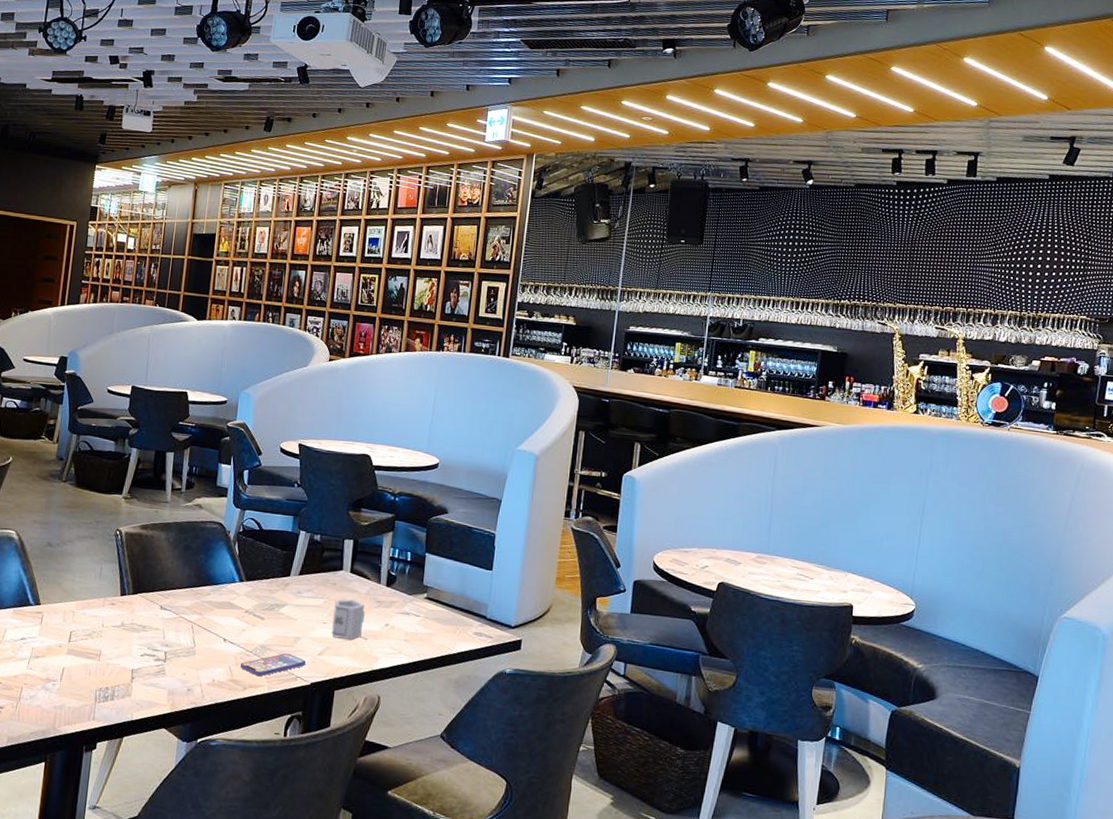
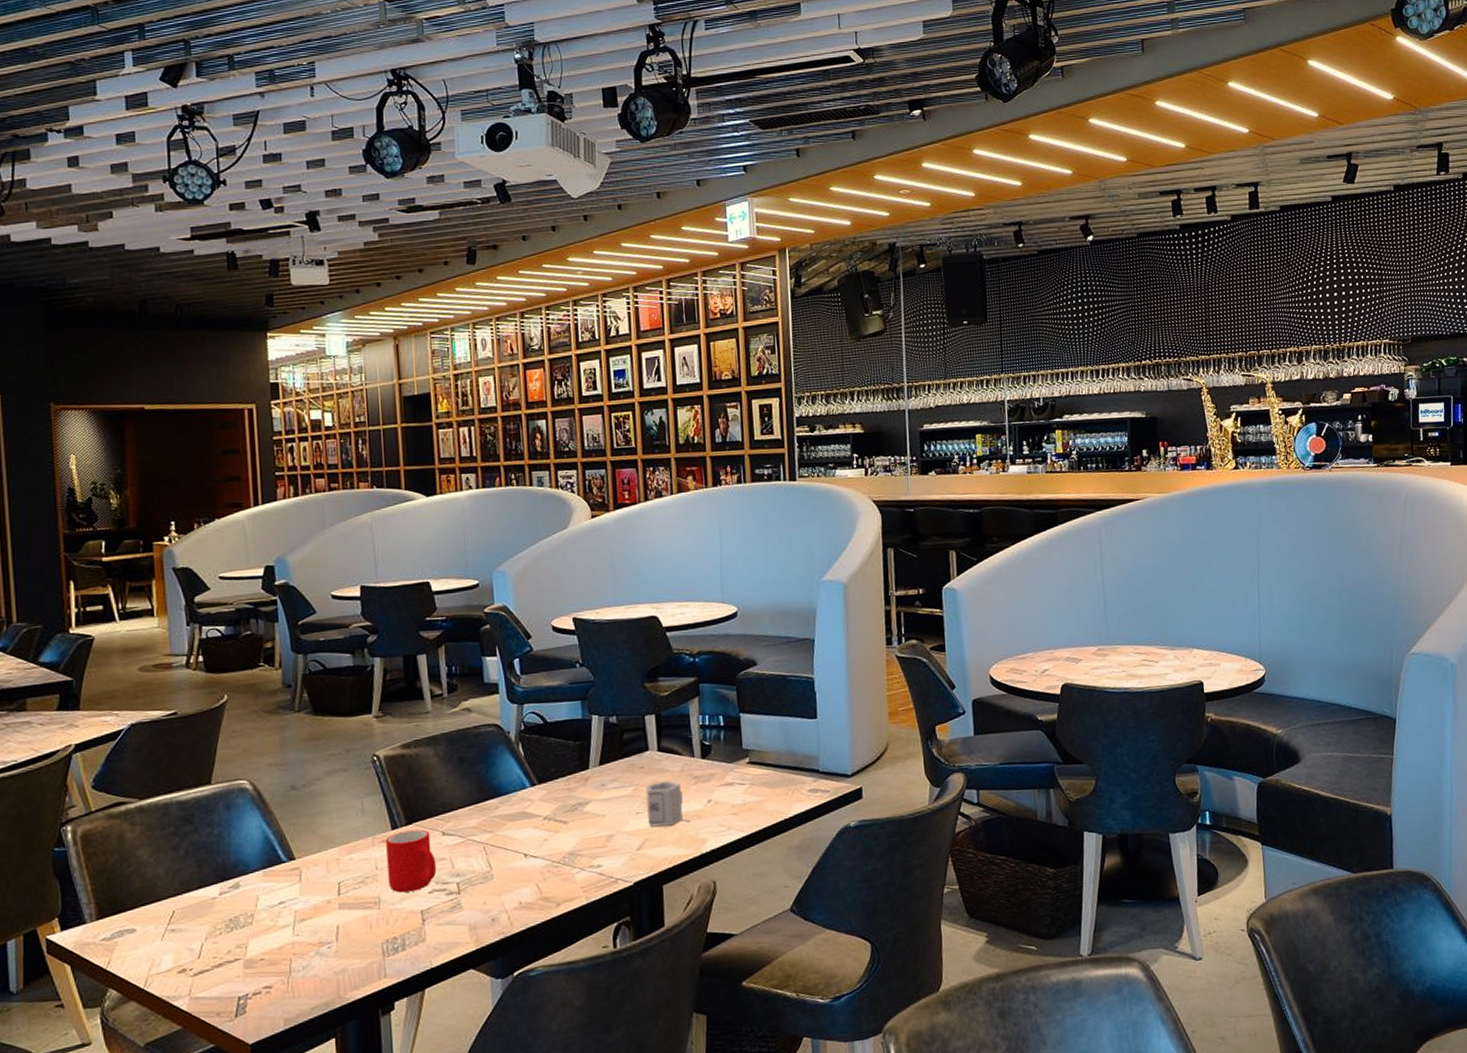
cup: none [110,598,152,652] -> present [386,829,437,893]
smartphone: present [239,653,306,677] -> none [548,854,625,888]

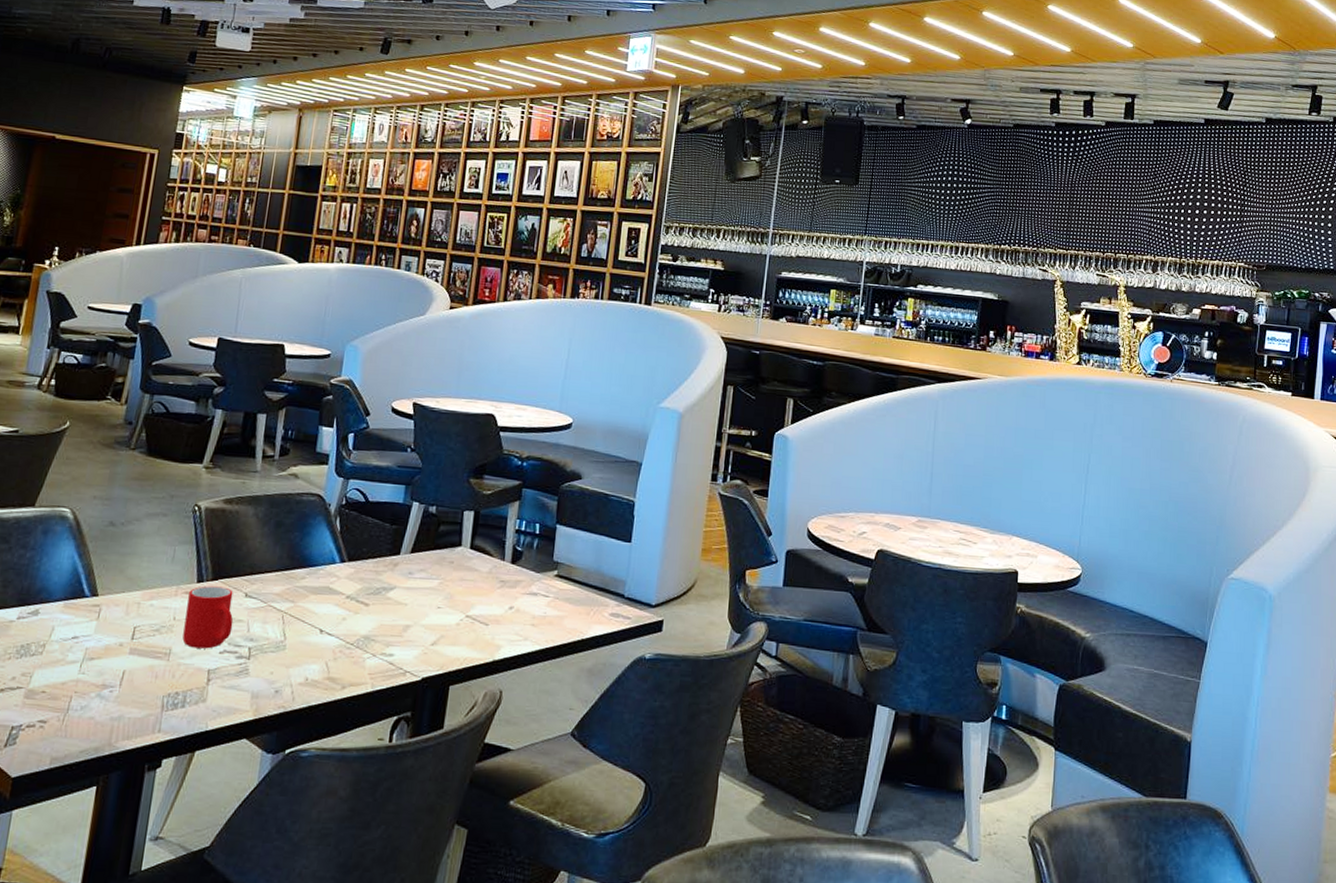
cup: present [646,781,683,827] -> none [447,579,487,627]

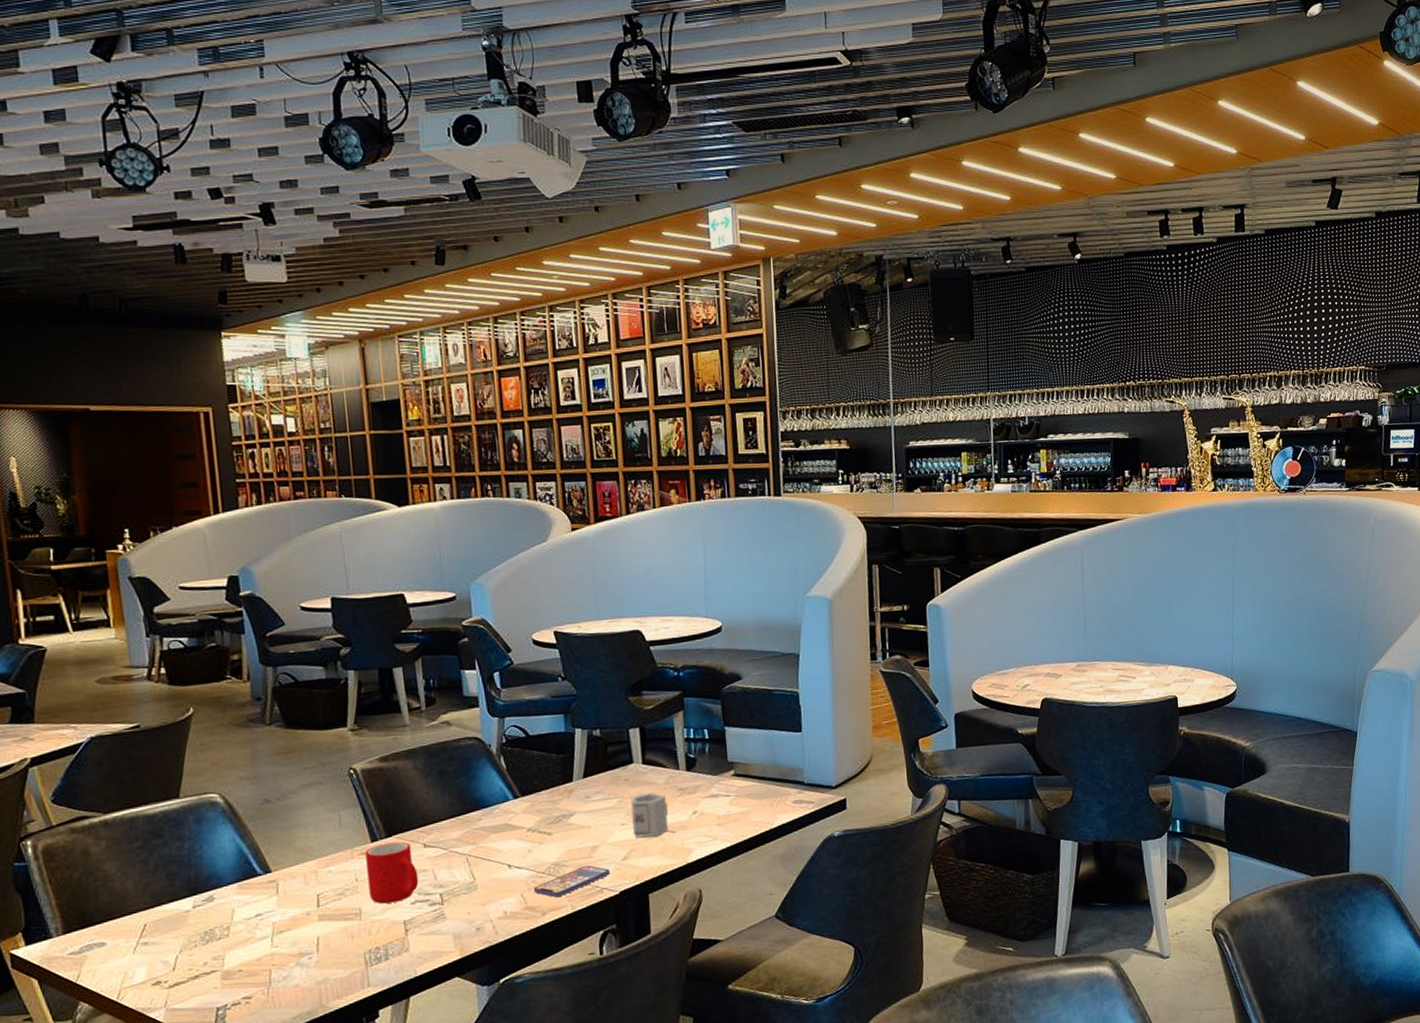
smartphone: none [338,644,417,673] -> present [533,865,611,898]
cup: none [447,579,487,627] -> present [630,793,668,838]

